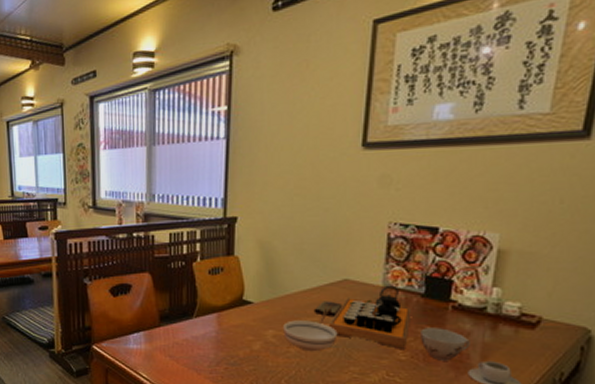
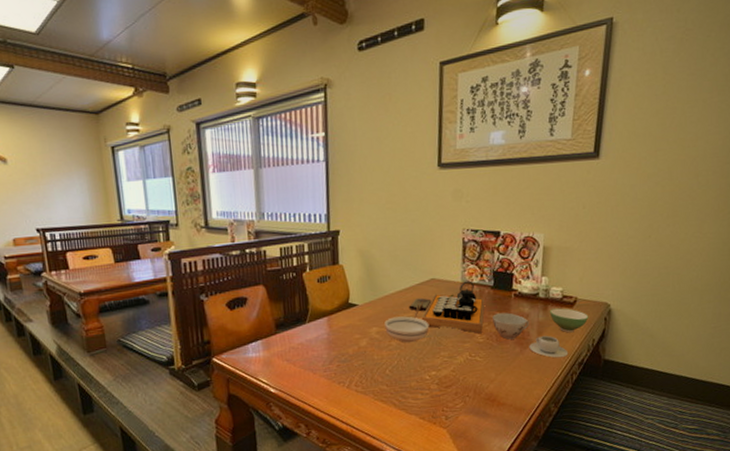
bowl: none [499,328,557,361] -> present [549,308,589,333]

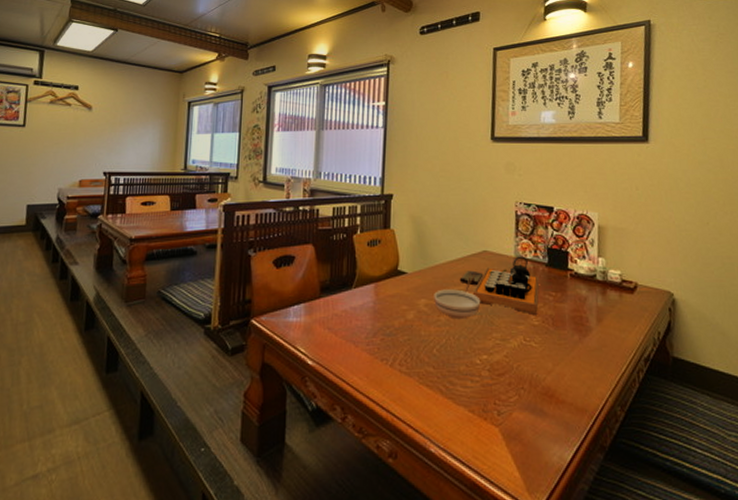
teacup: present [492,312,529,340] -> none [548,294,588,325]
teacup: present [529,335,569,358] -> none [588,323,633,351]
bowl: present [549,308,589,333] -> none [608,293,652,322]

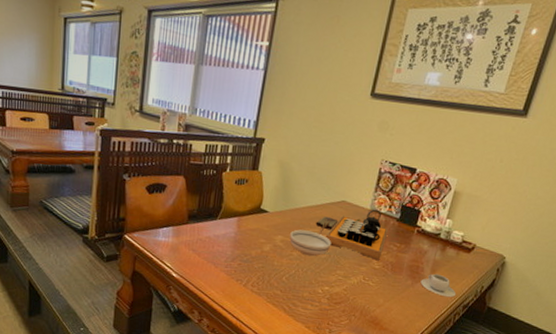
teacup: none [588,323,633,351] -> present [420,273,457,298]

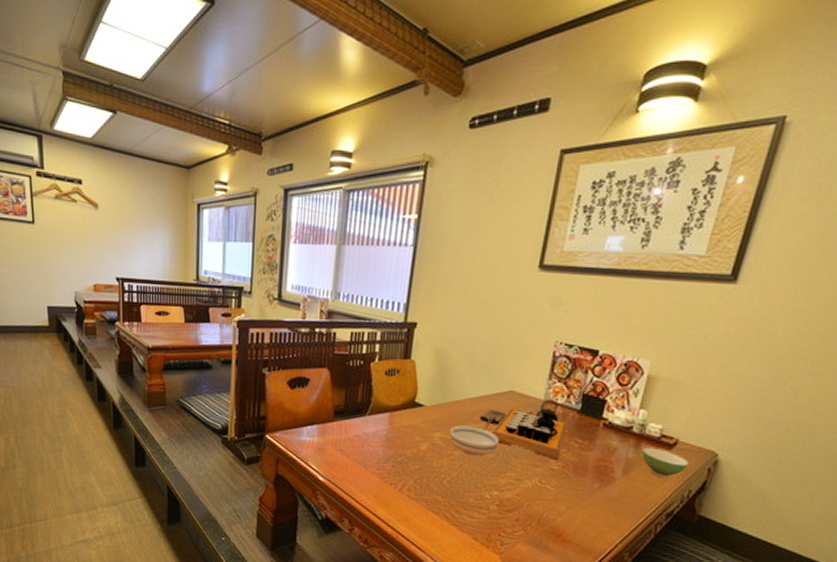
teacup: present [420,273,457,298] -> none [610,475,657,504]
bowl: none [446,250,483,277] -> present [641,447,689,478]

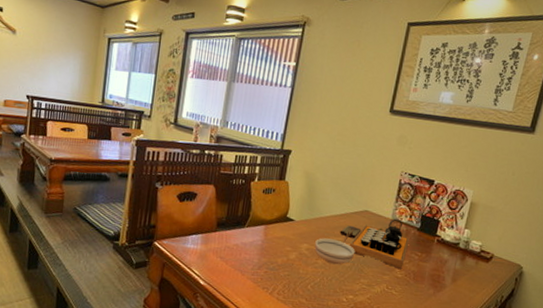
bowl: present [641,447,689,478] -> none [466,260,502,286]

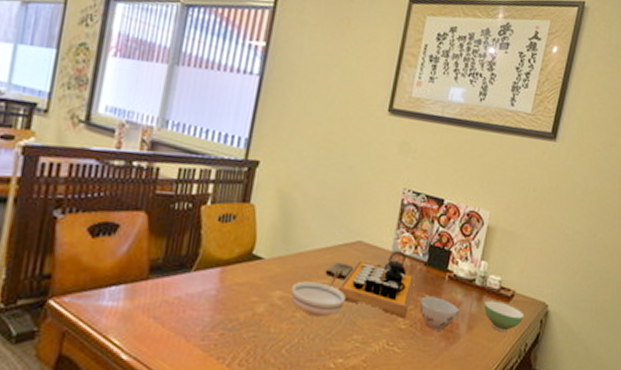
teacup: none [413,254,446,281] -> present [420,296,460,331]
bowl: none [466,260,502,286] -> present [483,300,525,332]

